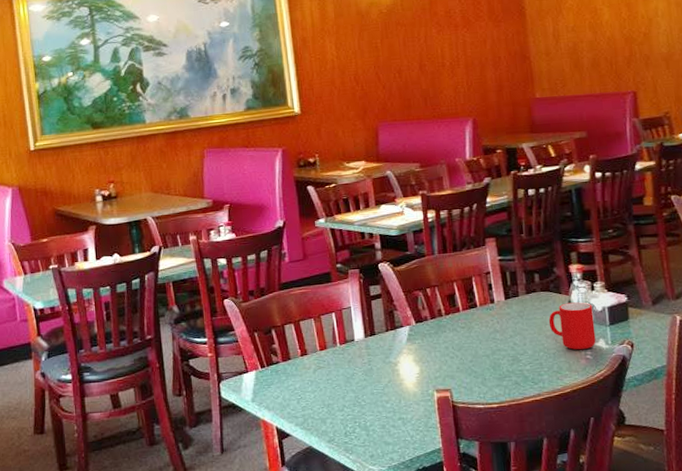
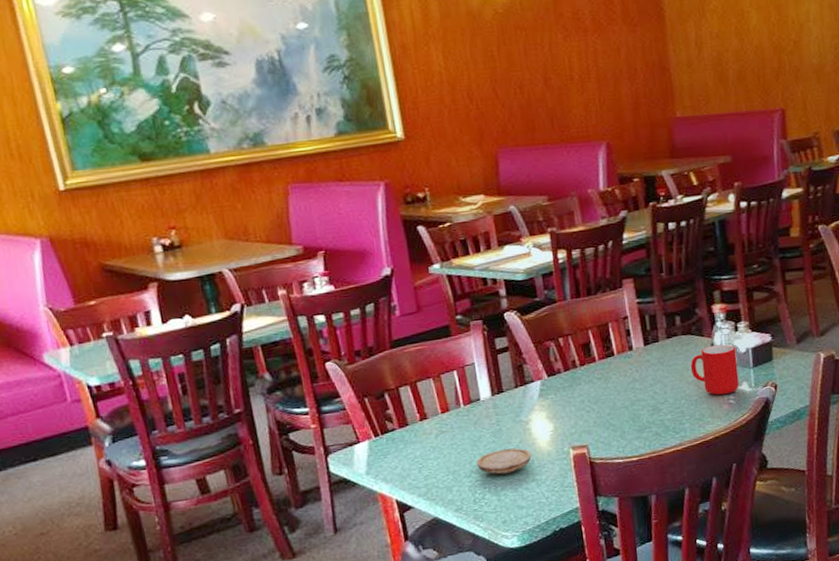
wood slice: none [348,386,399,411] -> present [476,448,532,475]

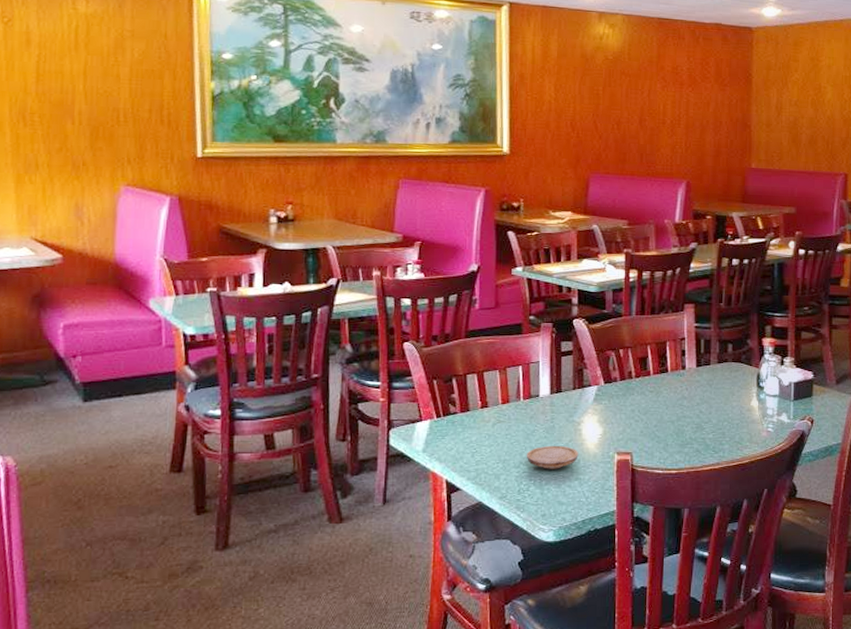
cup: present [690,344,739,395] -> none [736,375,780,423]

